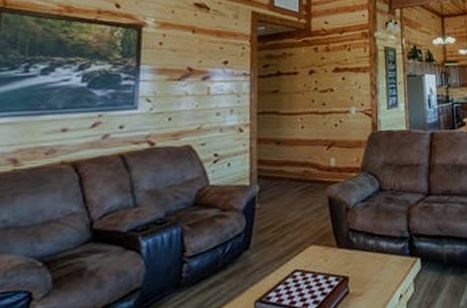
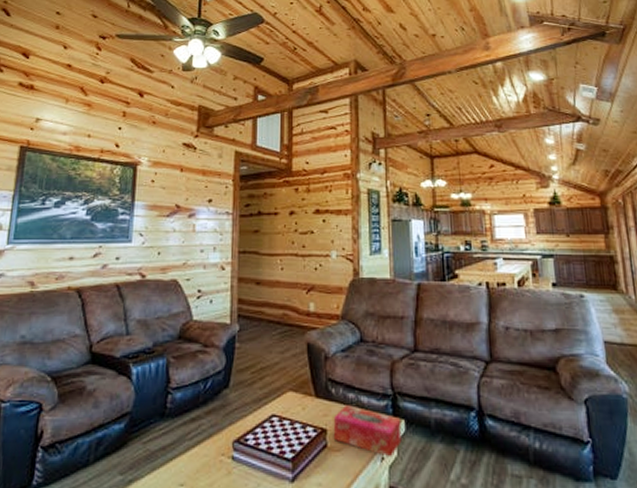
tissue box: none [354,251,418,295] -> present [333,405,402,457]

